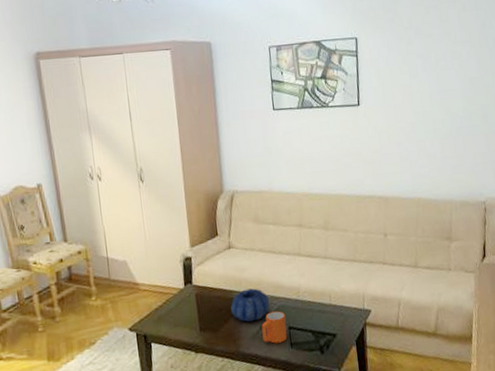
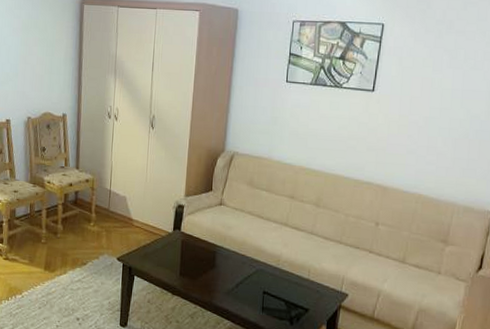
decorative bowl: present [231,288,270,323] -> none [212,246,250,279]
mug: present [261,311,288,344] -> none [236,273,262,304]

